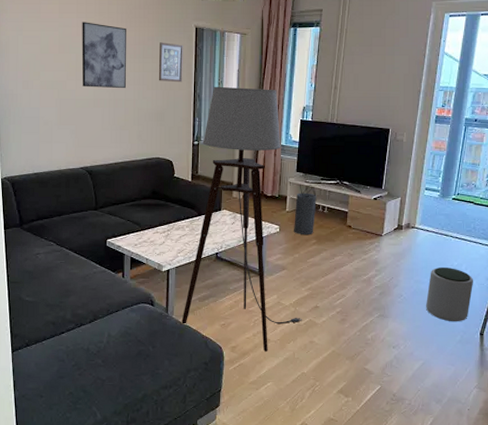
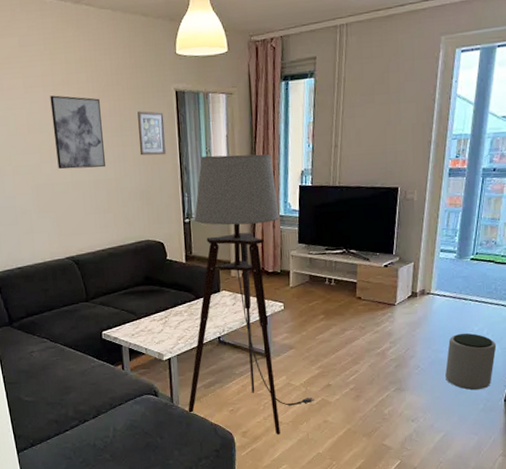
speaker: present [294,184,317,235] -> none [299,256,322,311]

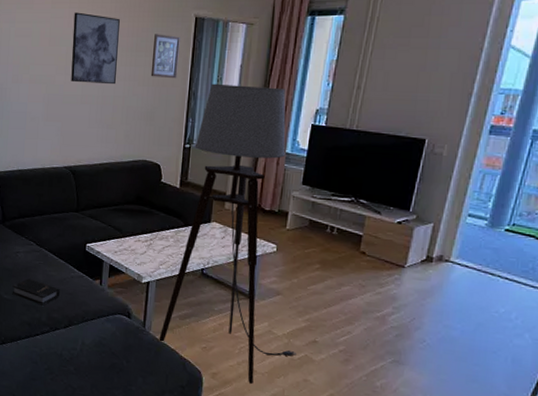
hardback book: none [32,376,83,401] -> present [12,278,60,306]
plant pot: present [445,333,497,391] -> none [456,312,527,382]

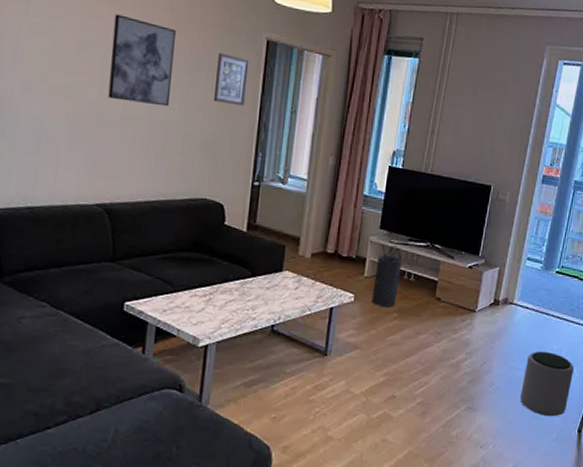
hardback book: present [12,278,60,306] -> none [10,352,85,387]
floor lamp: present [157,83,296,385] -> none [217,115,375,454]
speaker: none [294,198,325,259] -> present [372,243,402,308]
plant pot: none [456,312,527,382] -> present [520,351,575,417]

